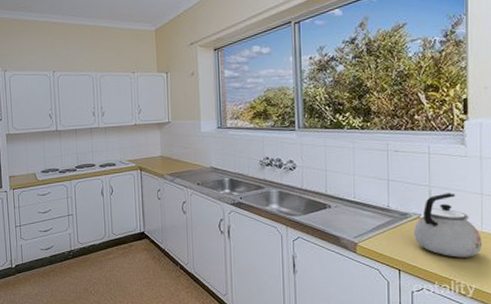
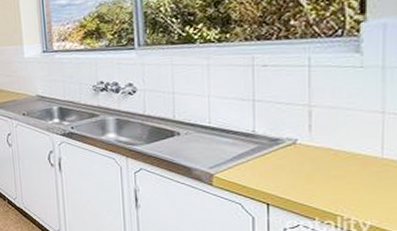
kettle: present [413,193,482,257] -> none [286,112,381,189]

